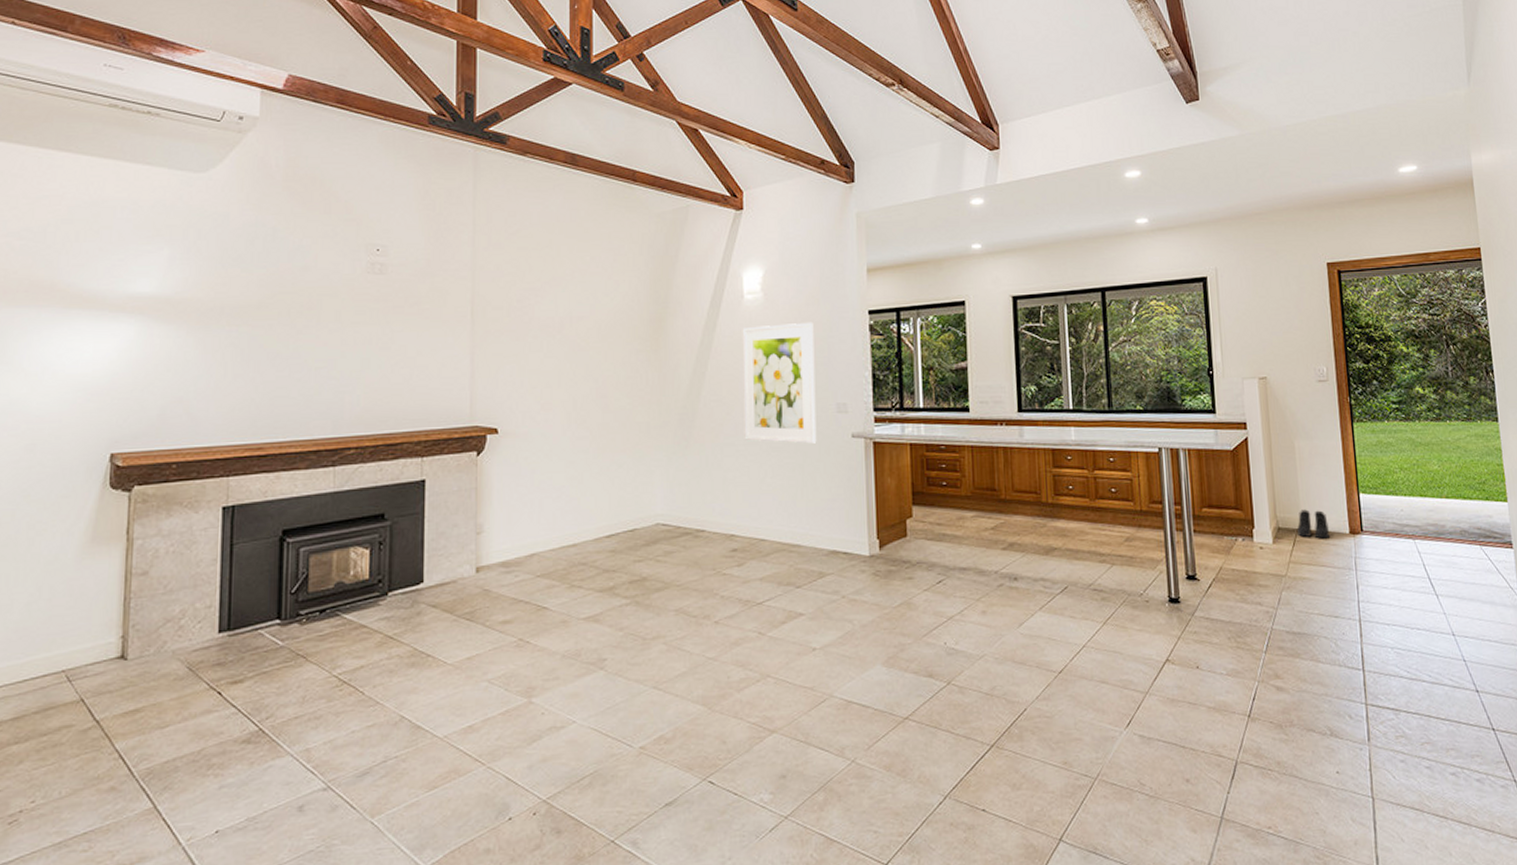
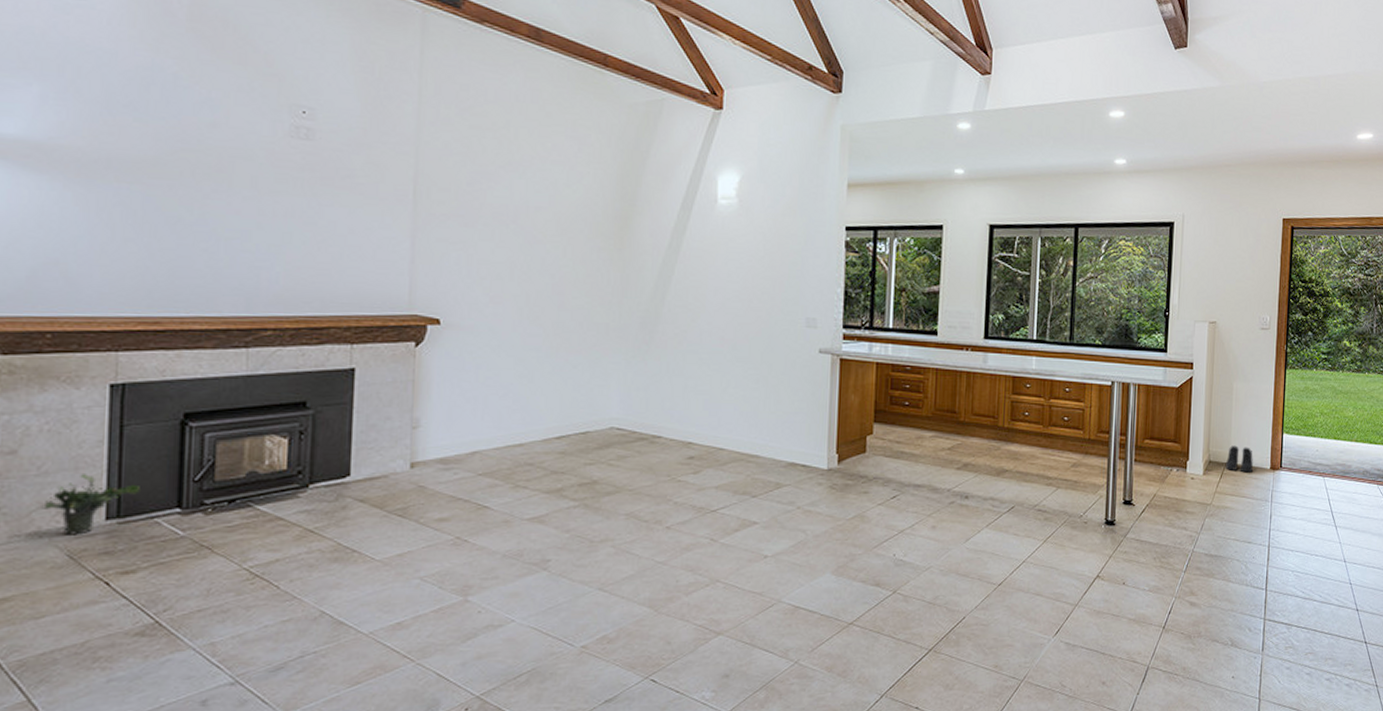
potted plant: none [167,591,246,649] -> present [41,474,140,535]
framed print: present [742,322,817,444] -> none [708,233,789,356]

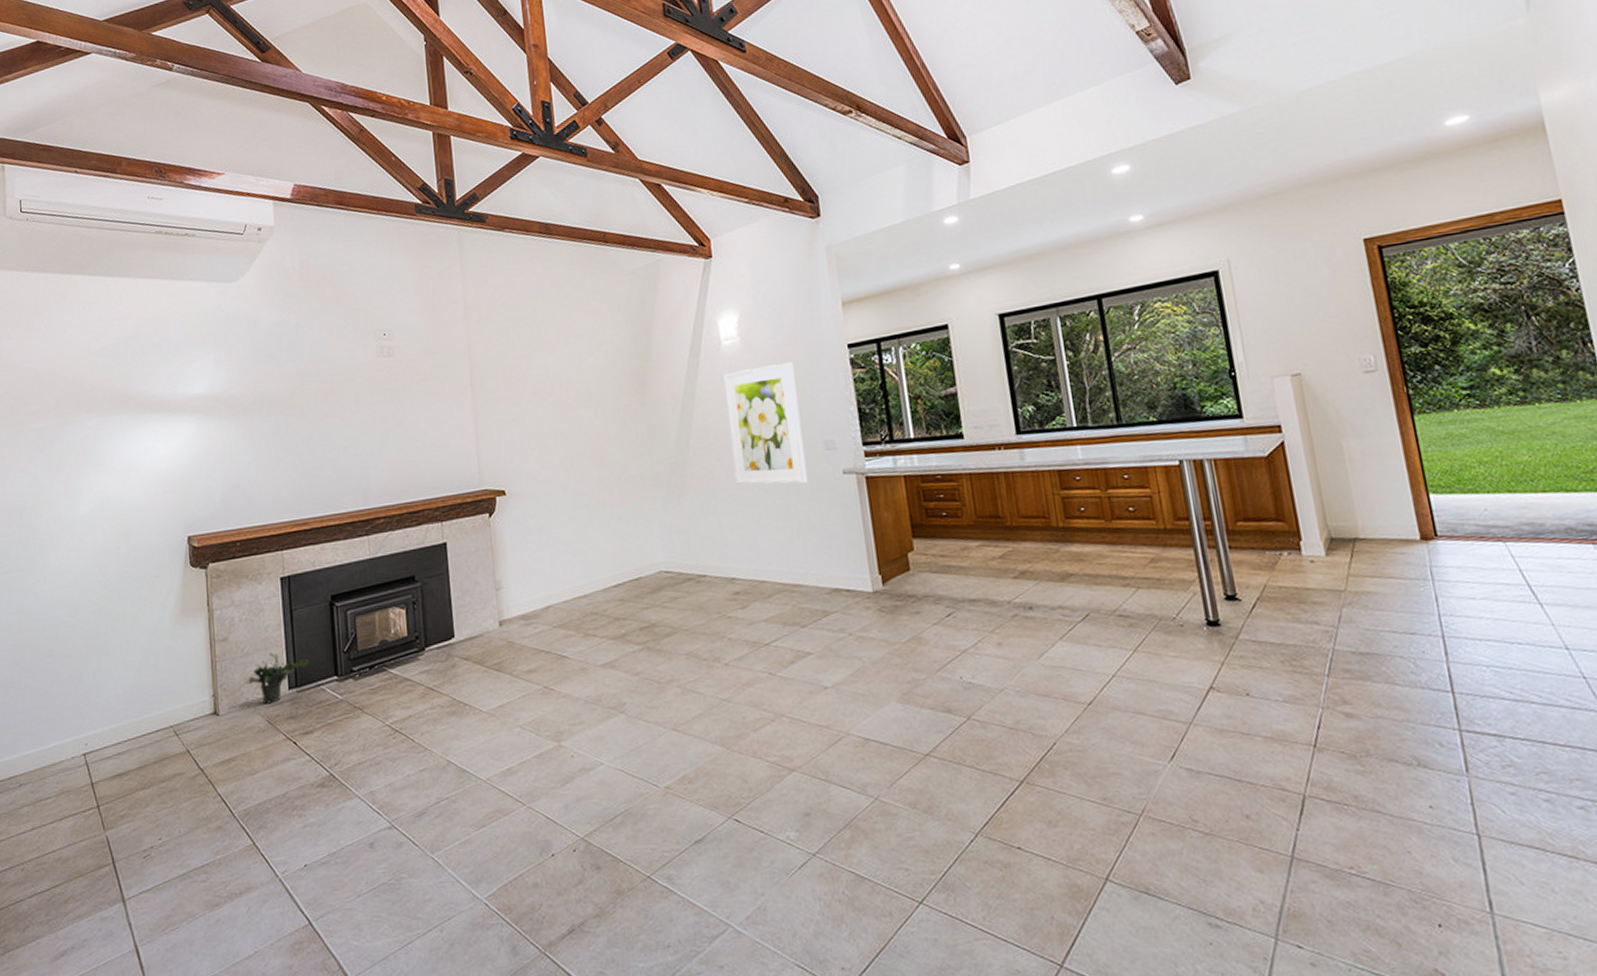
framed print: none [708,233,789,356] -> present [723,361,808,485]
boots: present [1226,445,1253,473] -> none [1354,516,1396,548]

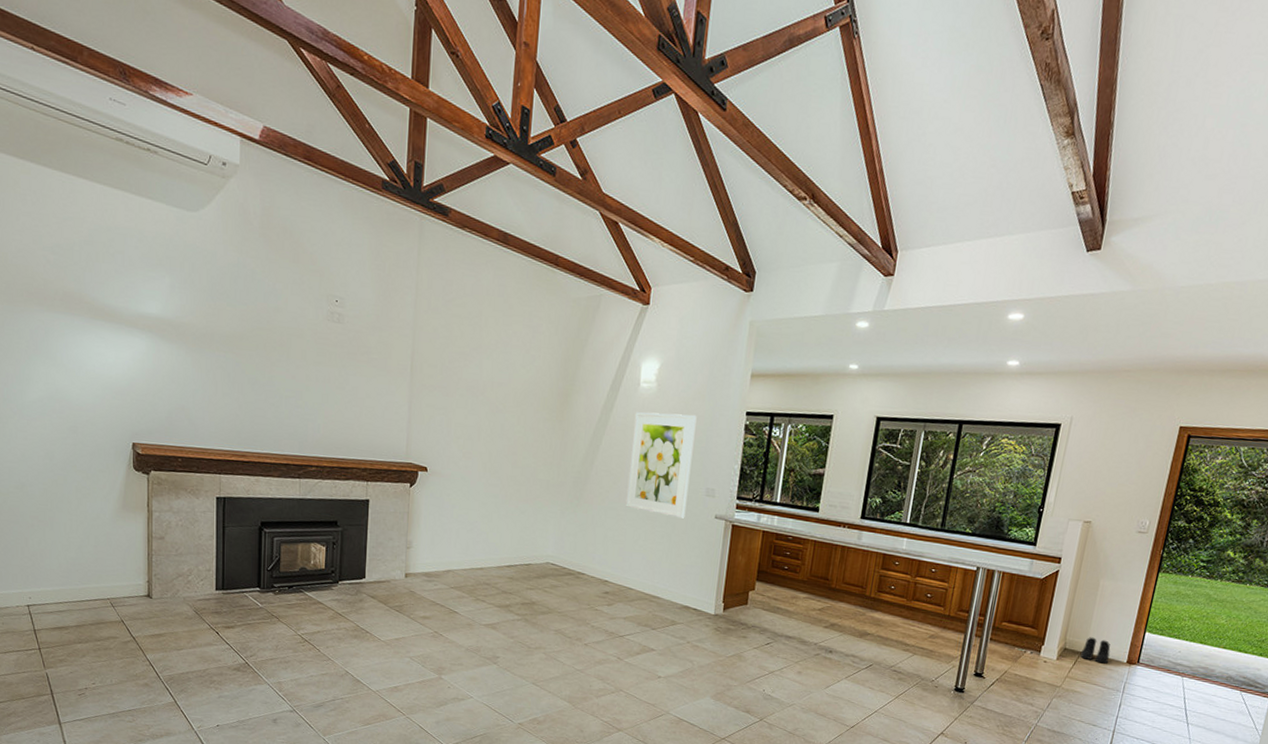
potted plant: present [247,653,308,704] -> none [179,557,235,599]
boots: none [1354,516,1396,548] -> present [1080,637,1111,664]

